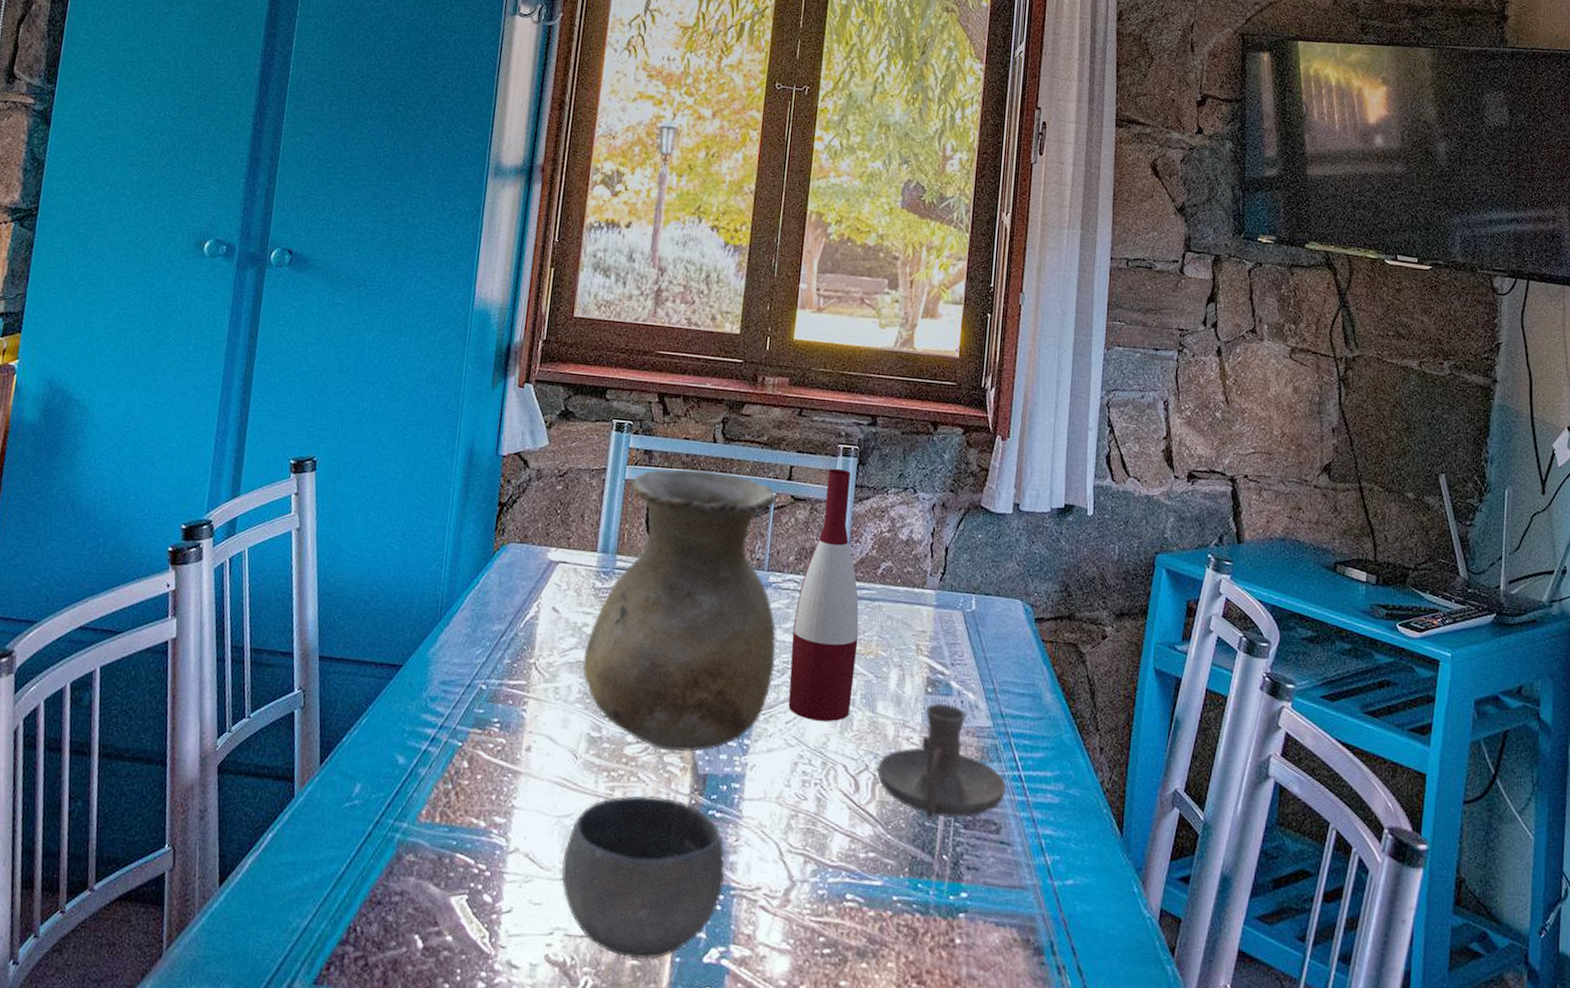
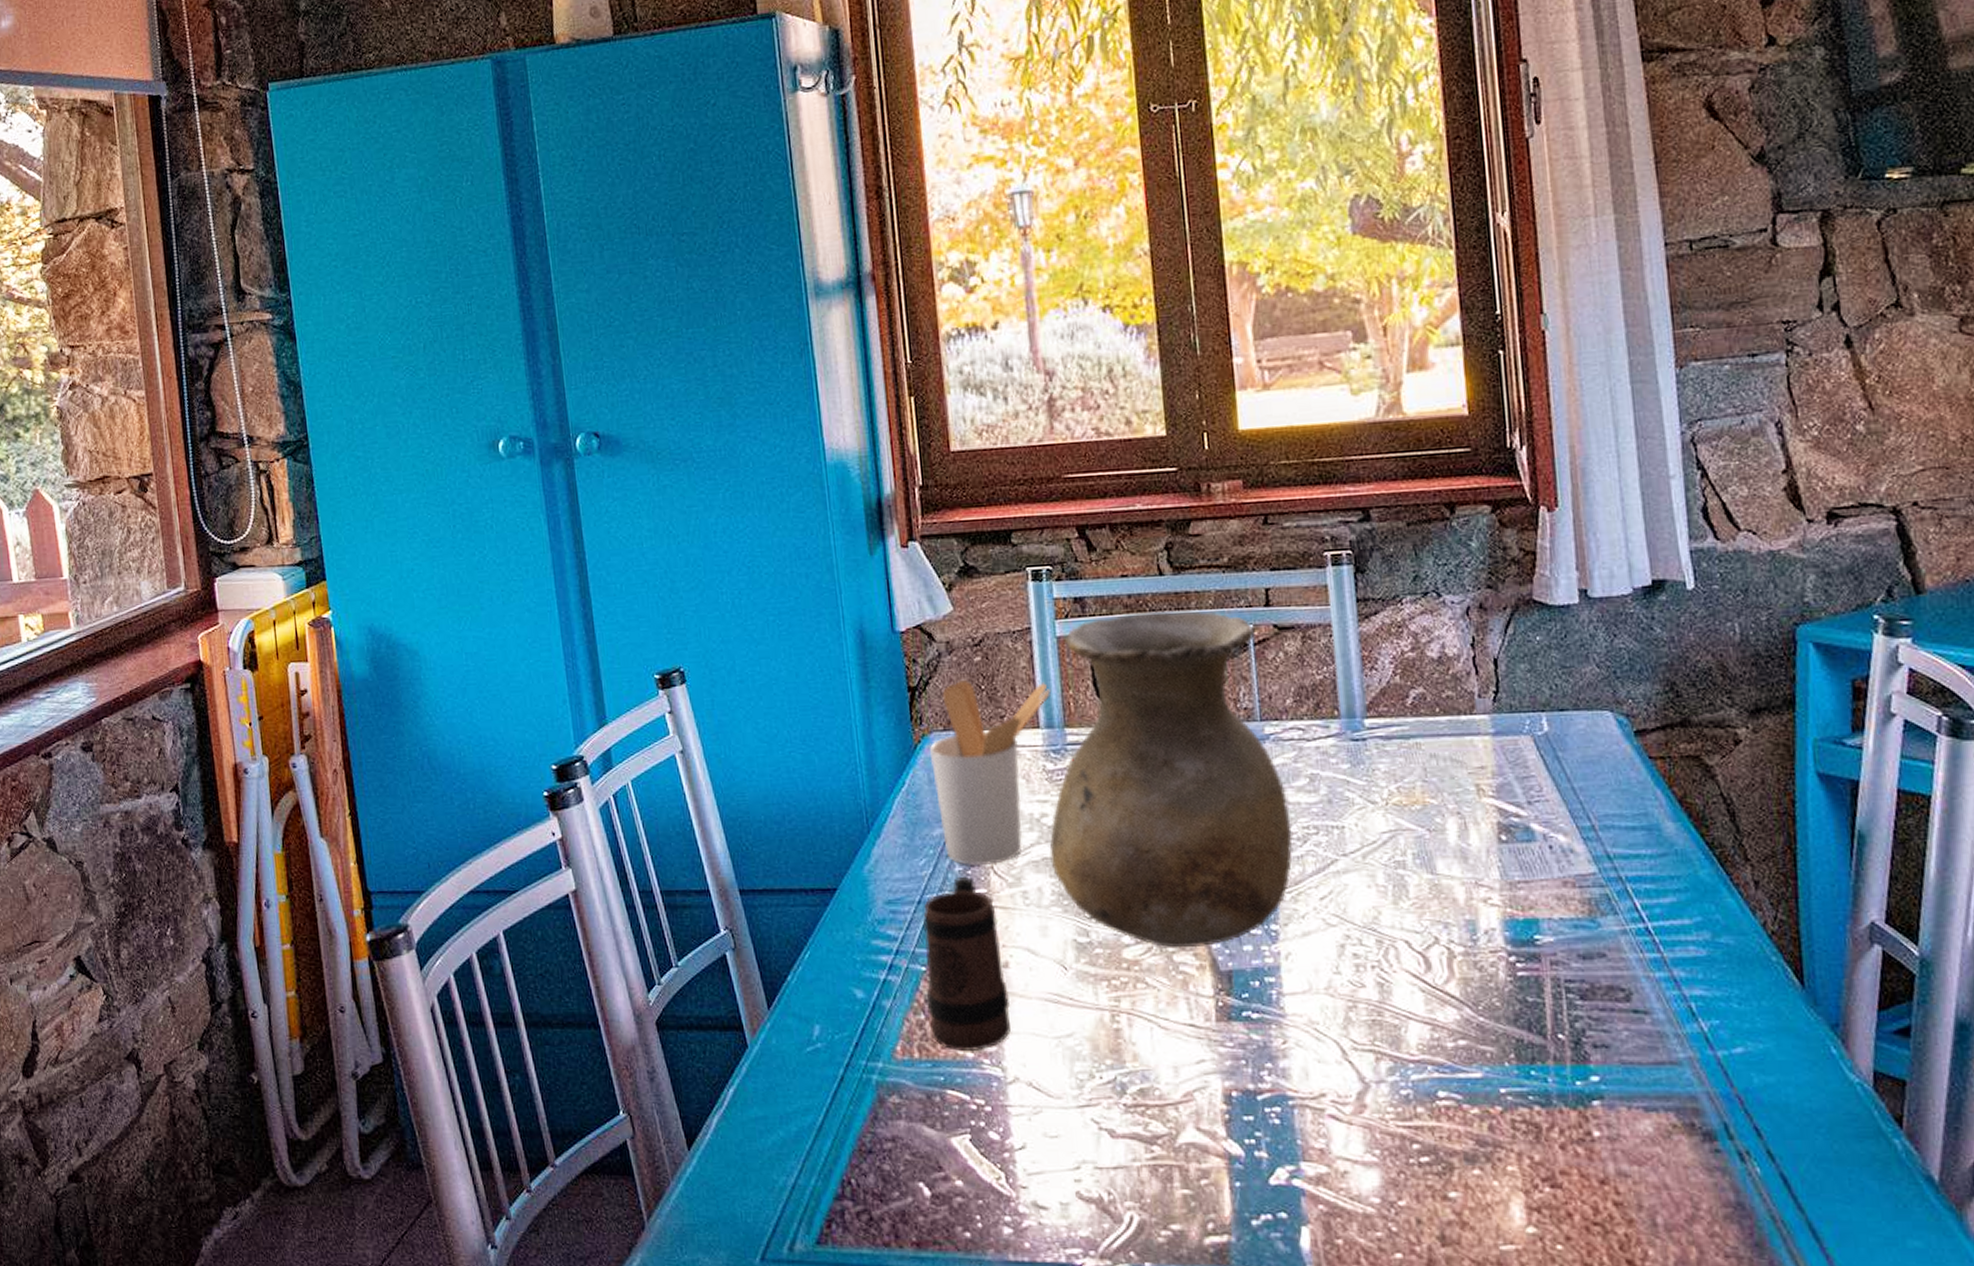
mug: none [454,668,530,822] -> present [922,876,1012,1052]
utensil holder: none [500,503,612,662] -> present [929,679,1052,866]
bowl: present [561,795,725,960] -> none [1074,1003,1279,1188]
wine bottle: present [788,468,859,722] -> none [1306,582,1402,892]
candle holder: present [877,703,1006,820] -> none [1451,852,1630,993]

